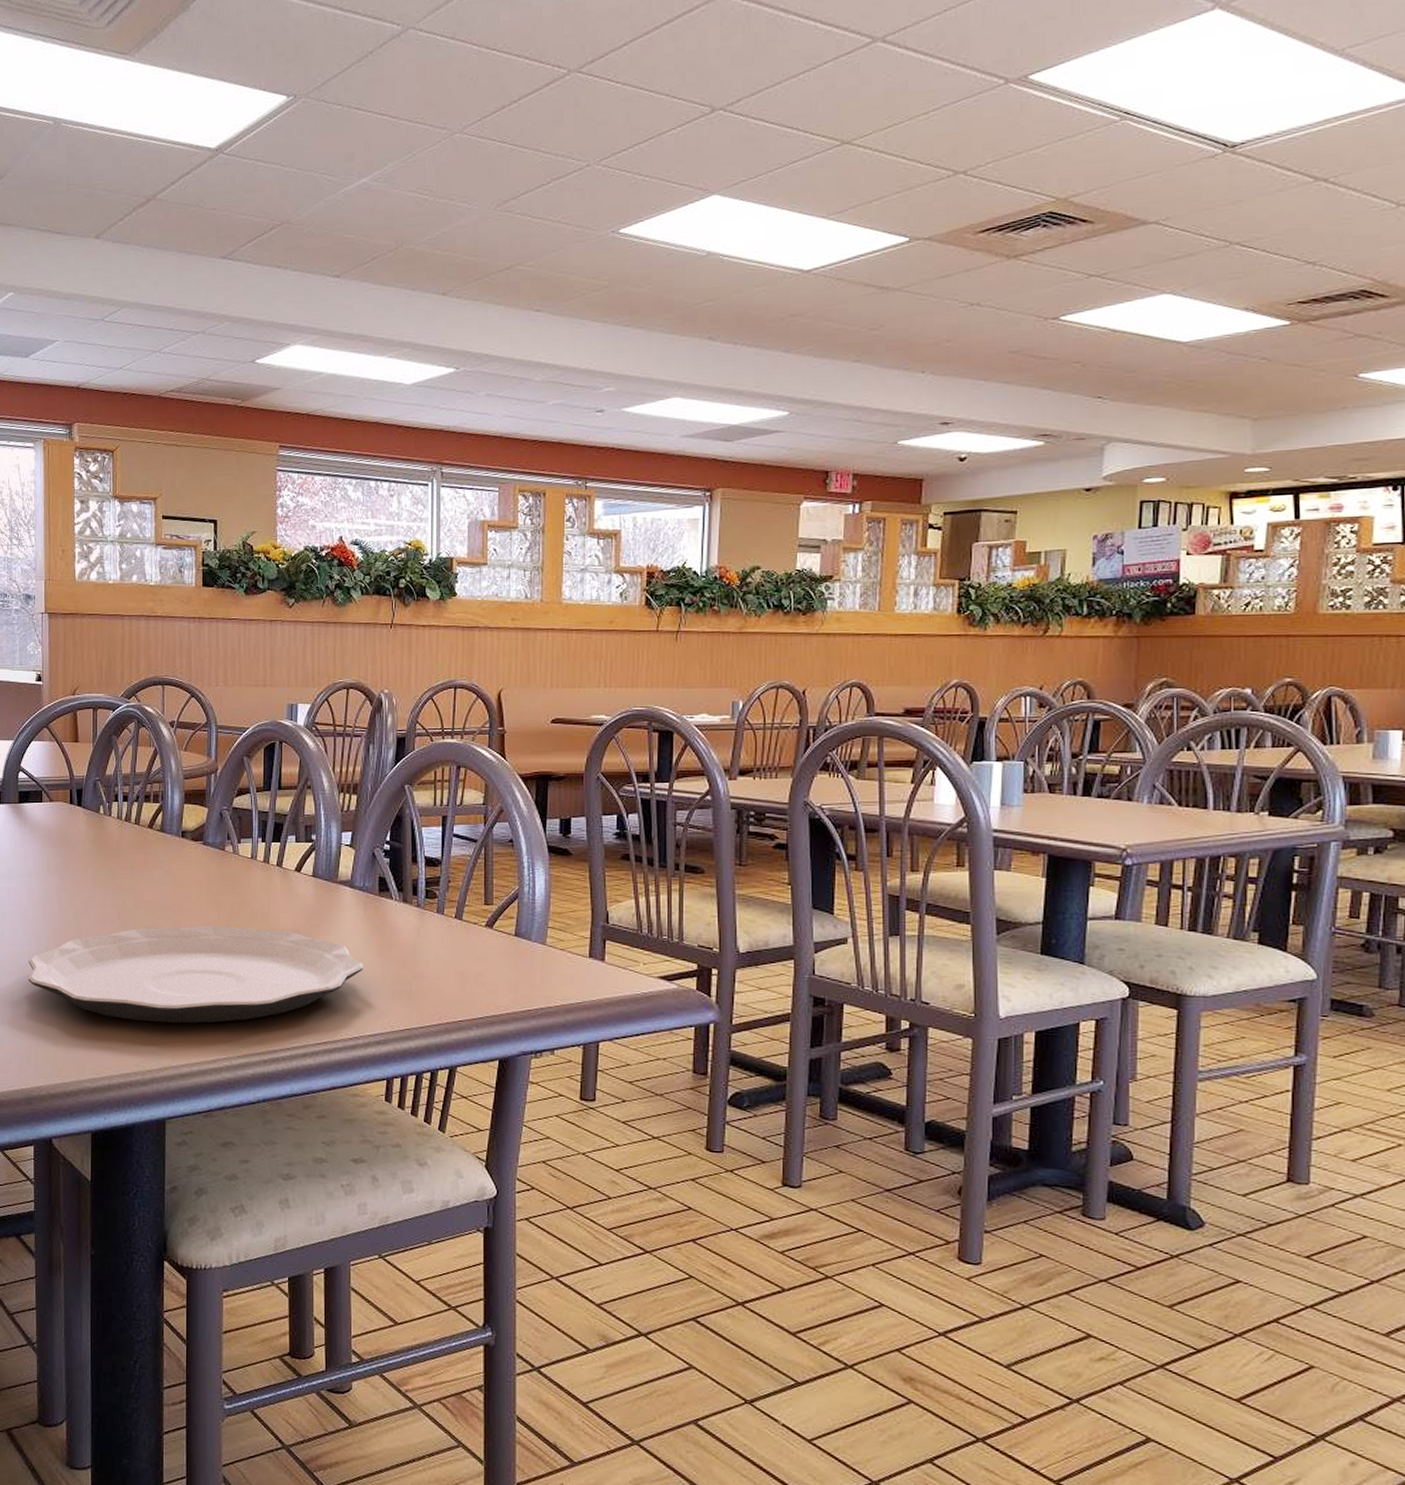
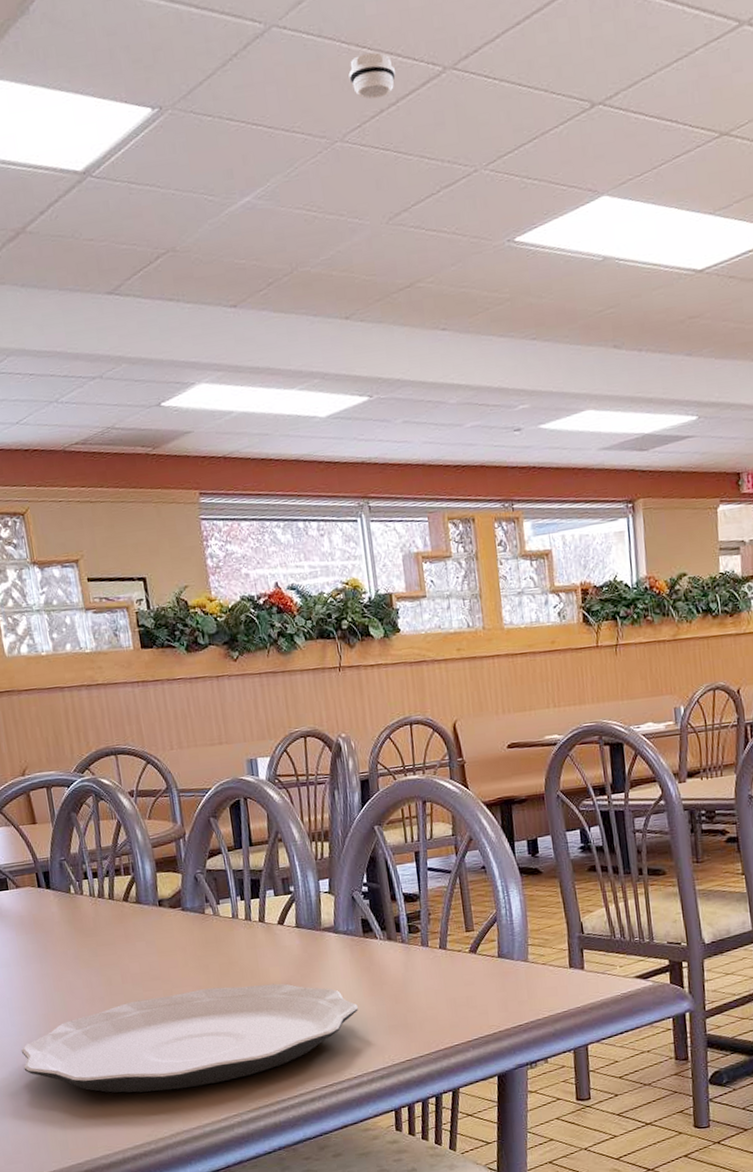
smoke detector: none [476,55,521,97] -> present [348,52,396,100]

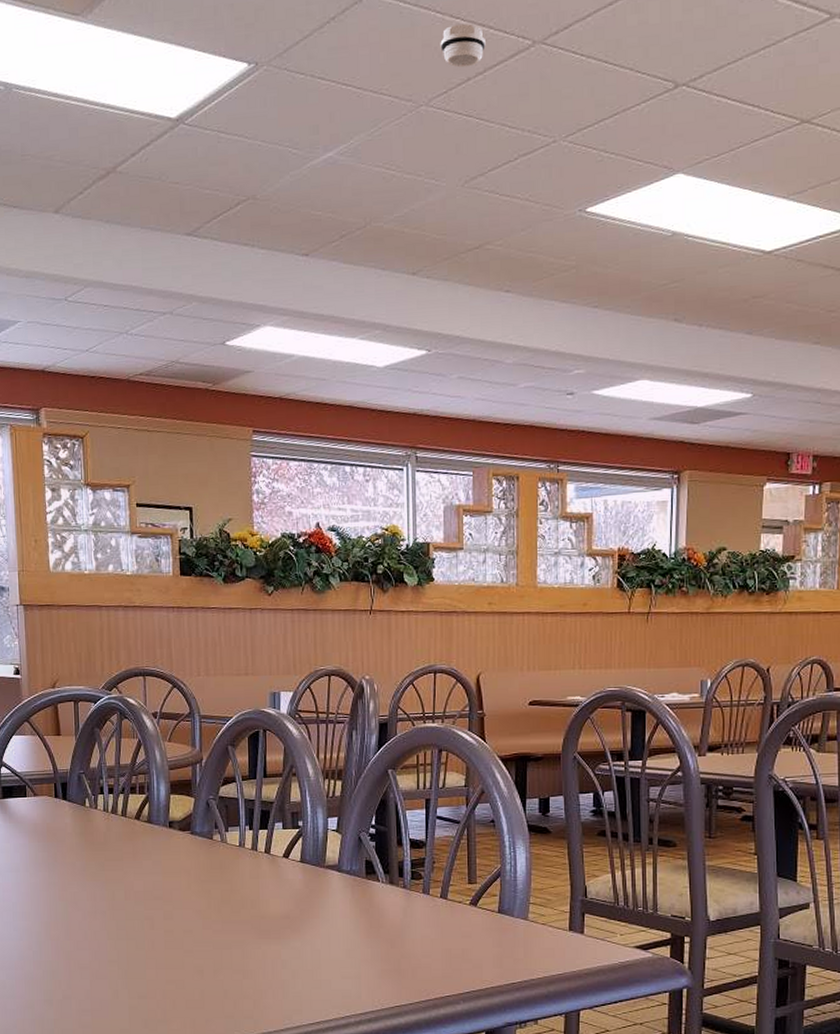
plate: present [21,983,358,1093] -> none [20,913,353,1010]

